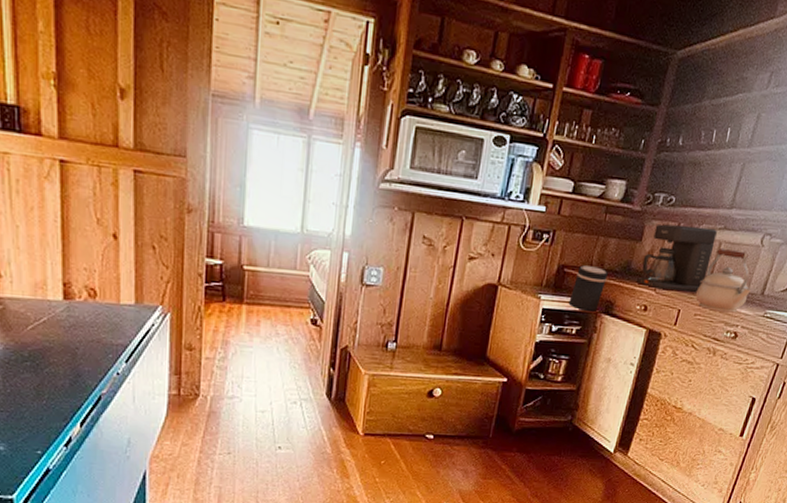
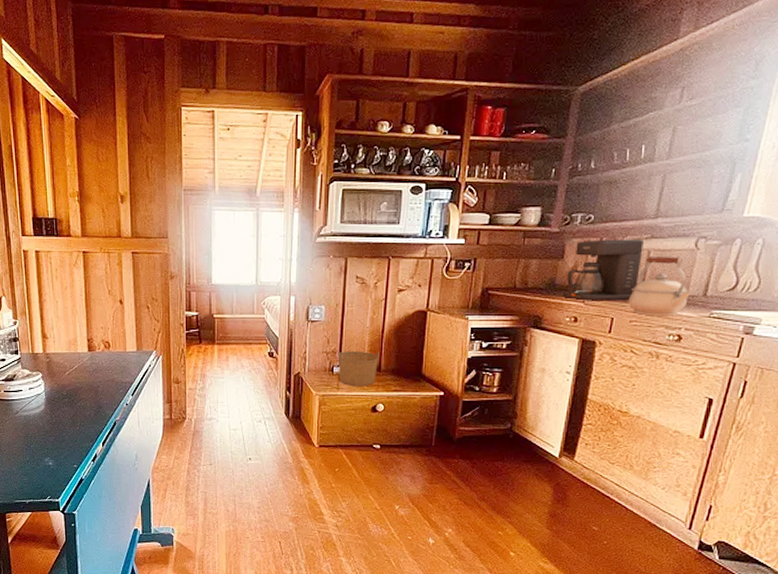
basket: none [393,324,442,368] -> present [338,351,380,387]
cylinder: present [568,265,608,311] -> none [496,286,532,327]

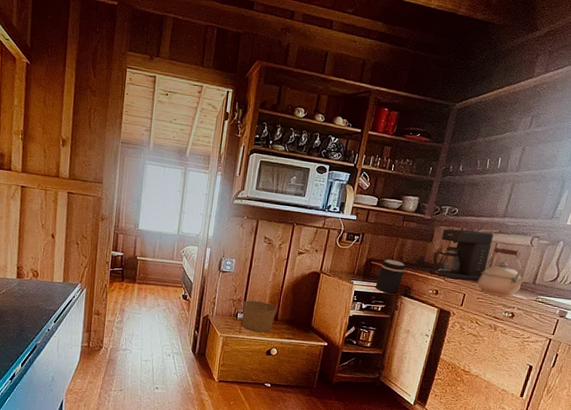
cylinder: none [496,286,532,327] -> present [375,259,406,294]

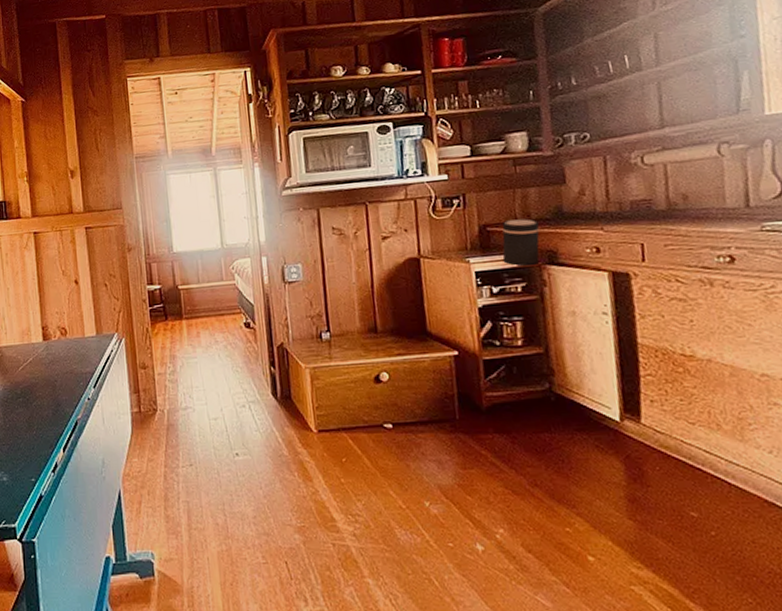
basket: present [241,300,278,333] -> none [324,310,374,354]
coffee maker: present [429,229,493,281] -> none [574,152,662,228]
kettle: present [477,247,524,298] -> none [655,166,730,238]

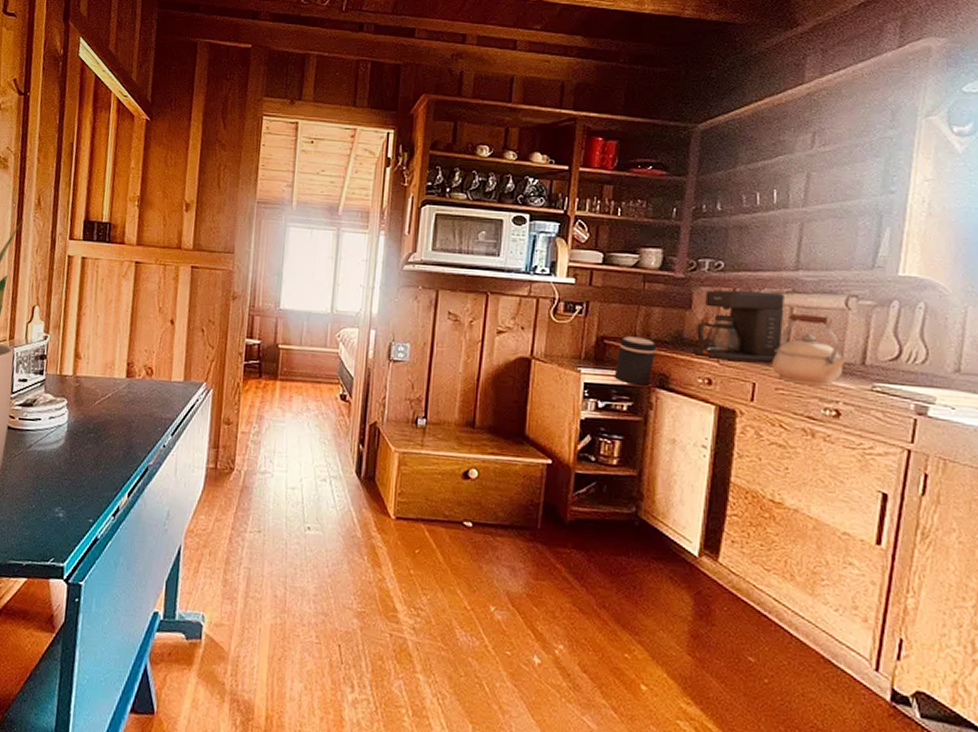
coffee maker: none [574,152,662,228] -> present [693,290,784,363]
kettle: none [655,166,730,238] -> present [771,312,845,387]

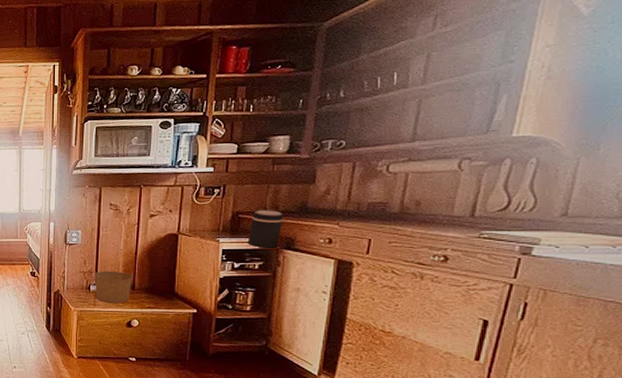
basket: none [423,399,474,446] -> present [94,271,133,304]
coffee maker: present [693,290,784,363] -> none [316,162,400,223]
kettle: present [771,312,845,387] -> none [386,178,456,237]

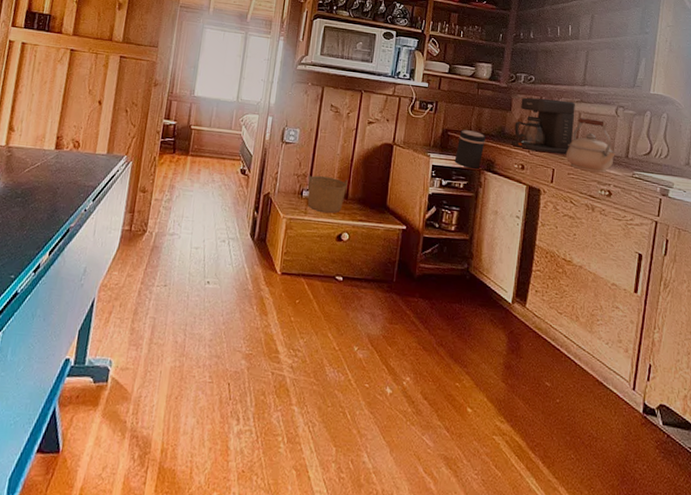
coffee maker: none [316,162,400,223] -> present [512,97,575,154]
kettle: none [386,178,456,237] -> present [565,117,615,173]

